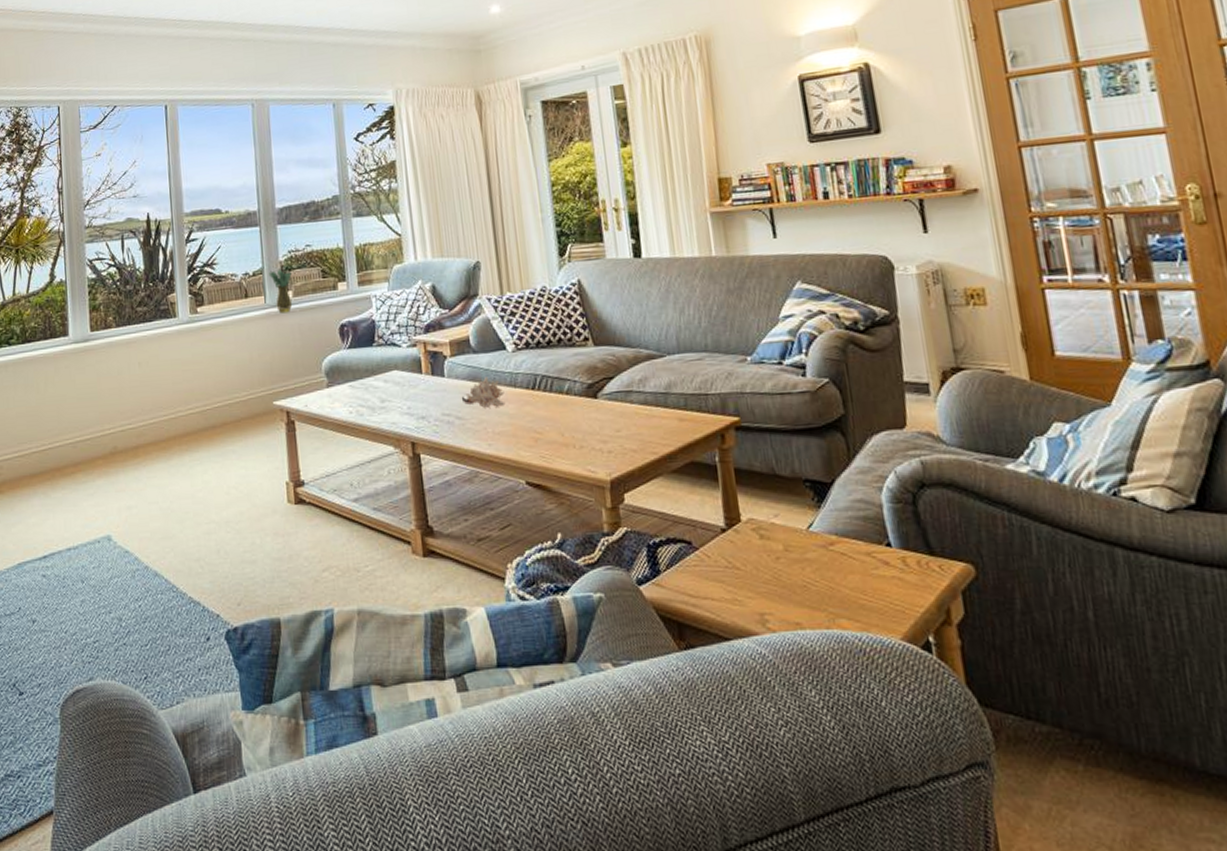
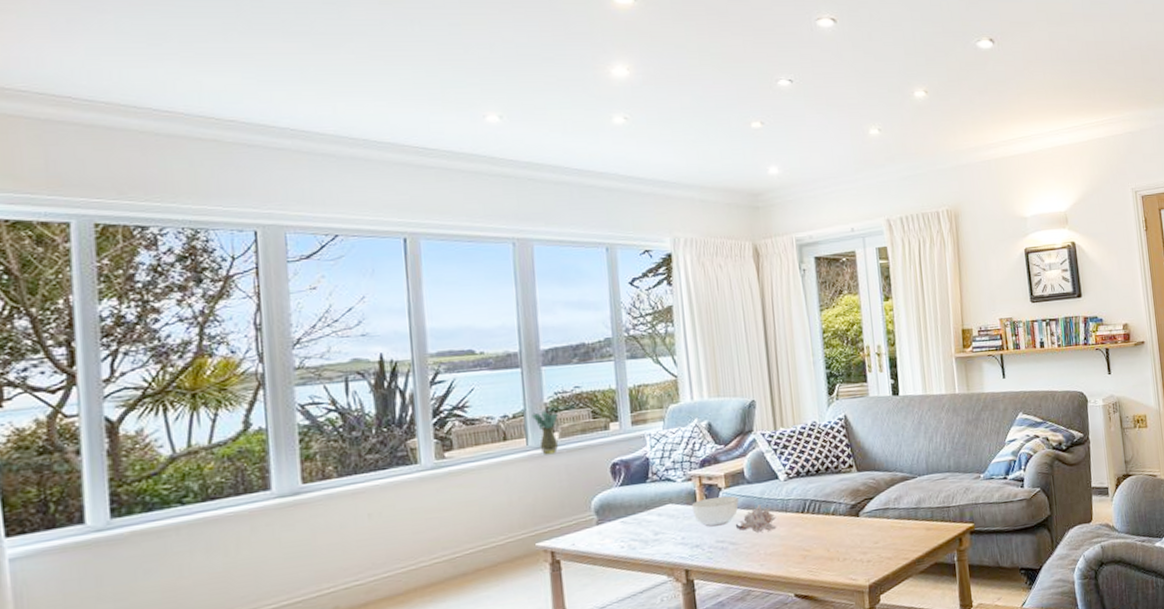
bowl: none [416,365,465,398] -> present [691,496,740,527]

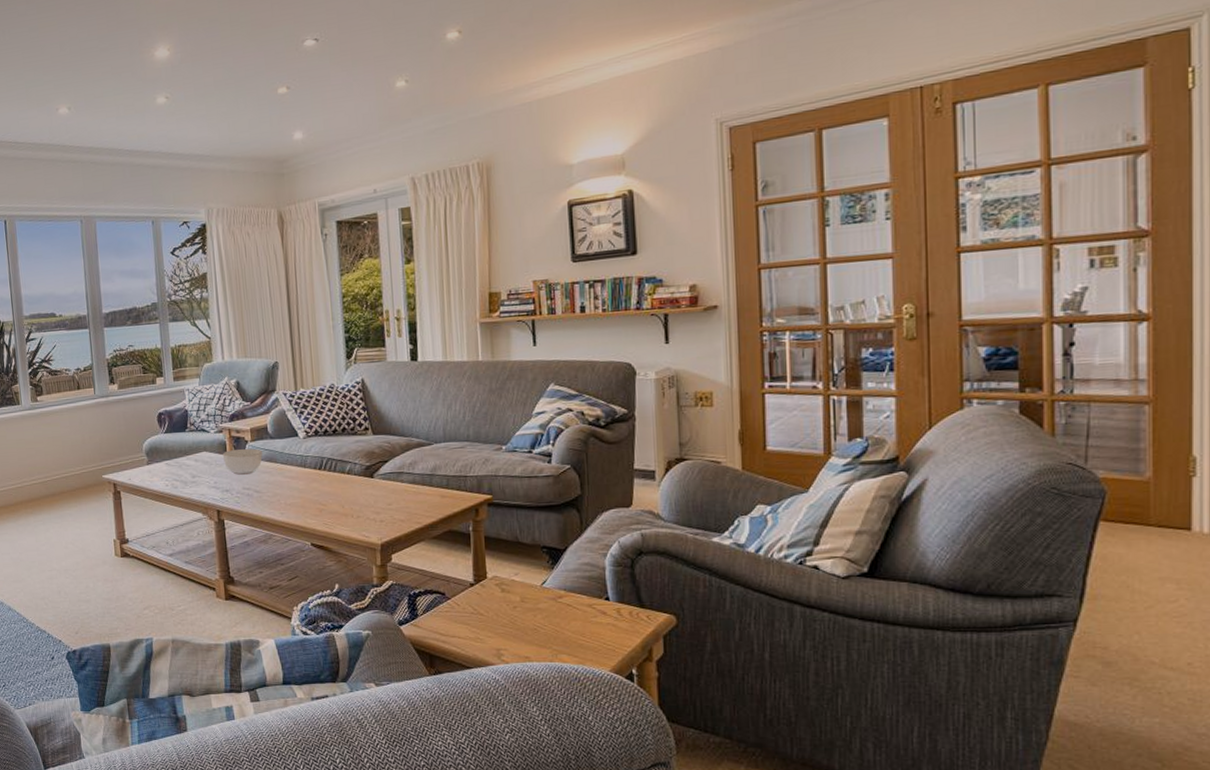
vase: present [532,410,559,455] -> none [97,365,118,403]
seashell: present [735,504,777,533] -> none [259,458,296,484]

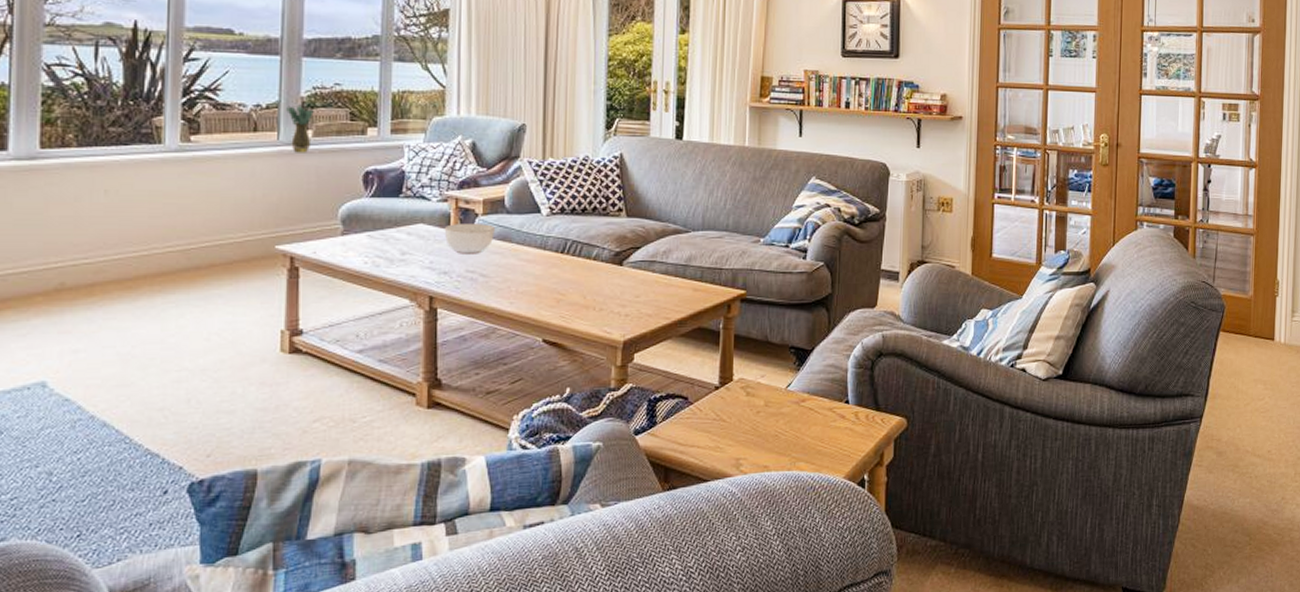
vase: none [97,365,118,403] -> present [286,104,314,153]

